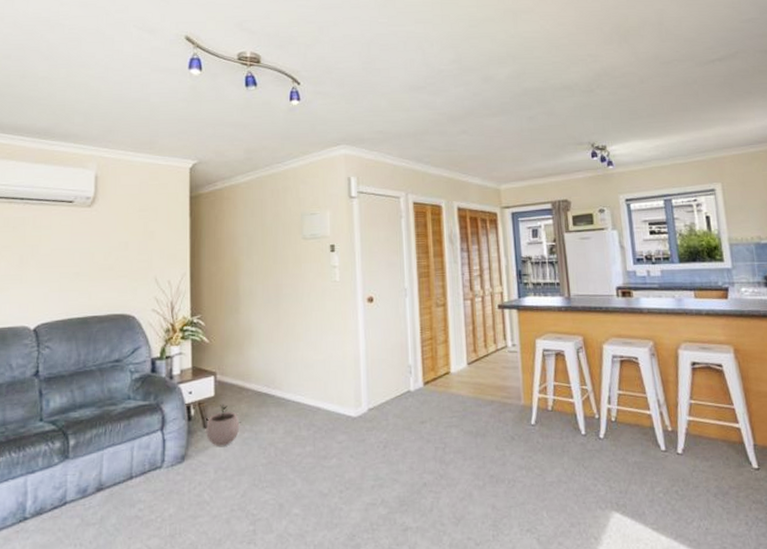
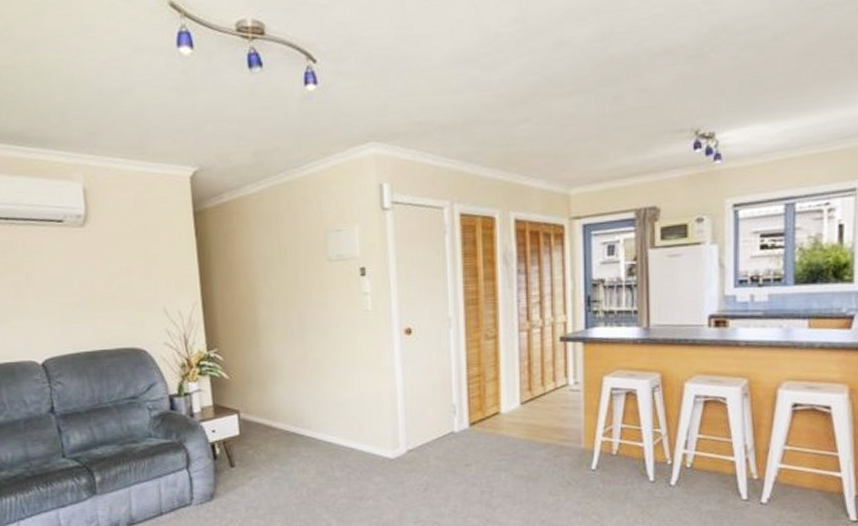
plant pot: present [206,405,239,446] -> none [233,444,268,485]

